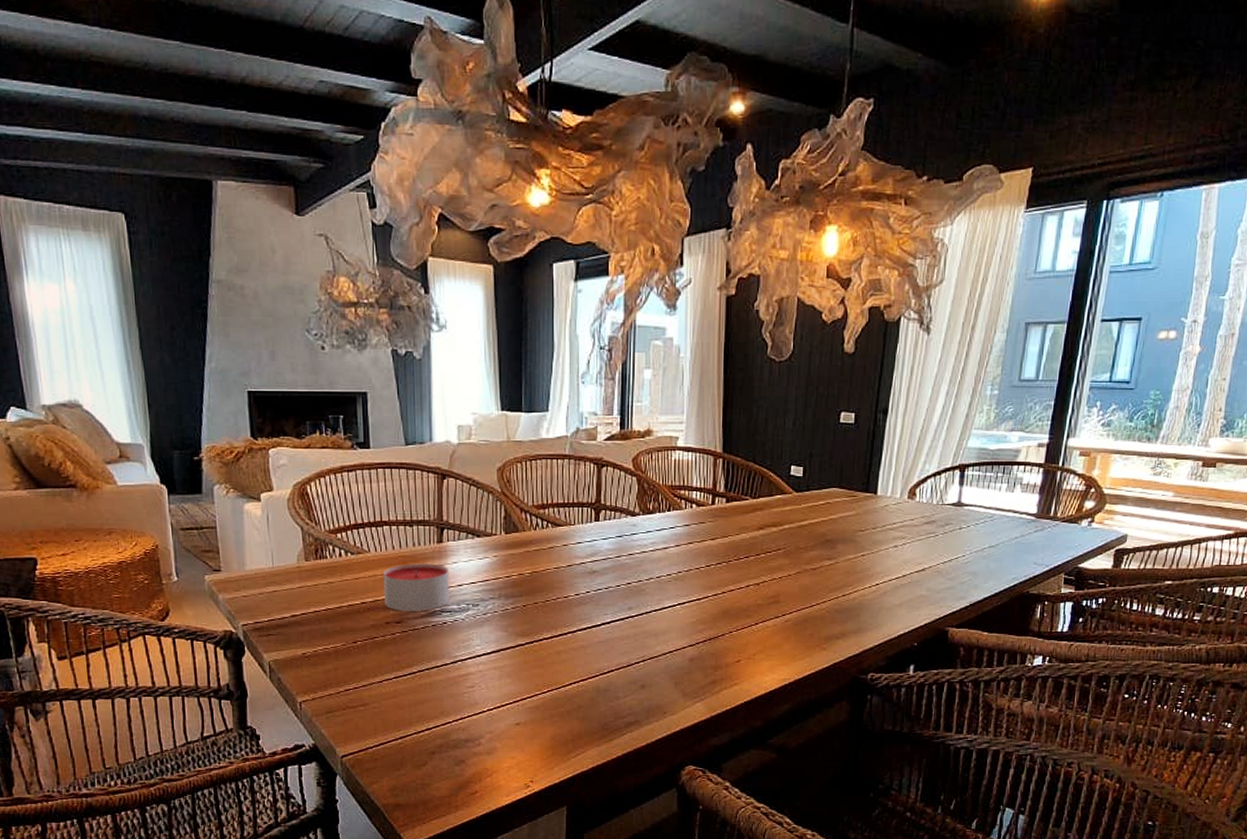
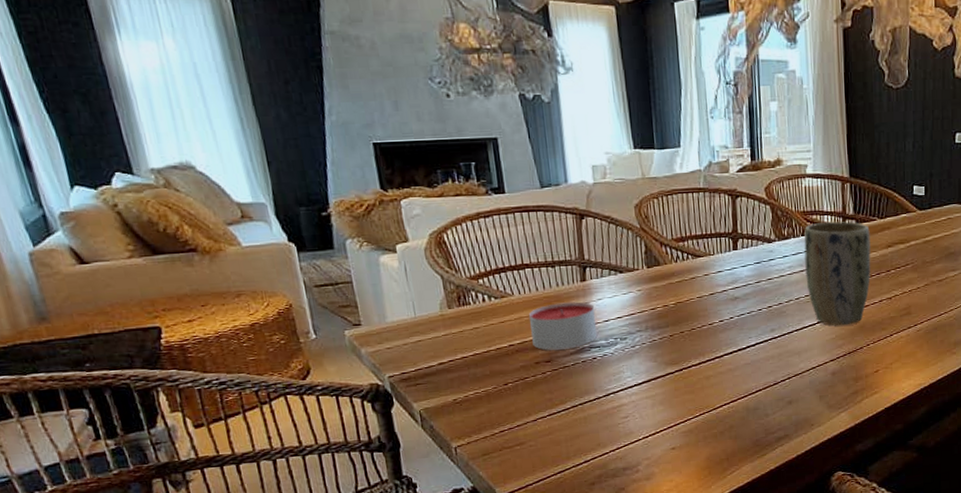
plant pot: none [669,498,741,609] -> present [804,221,871,326]

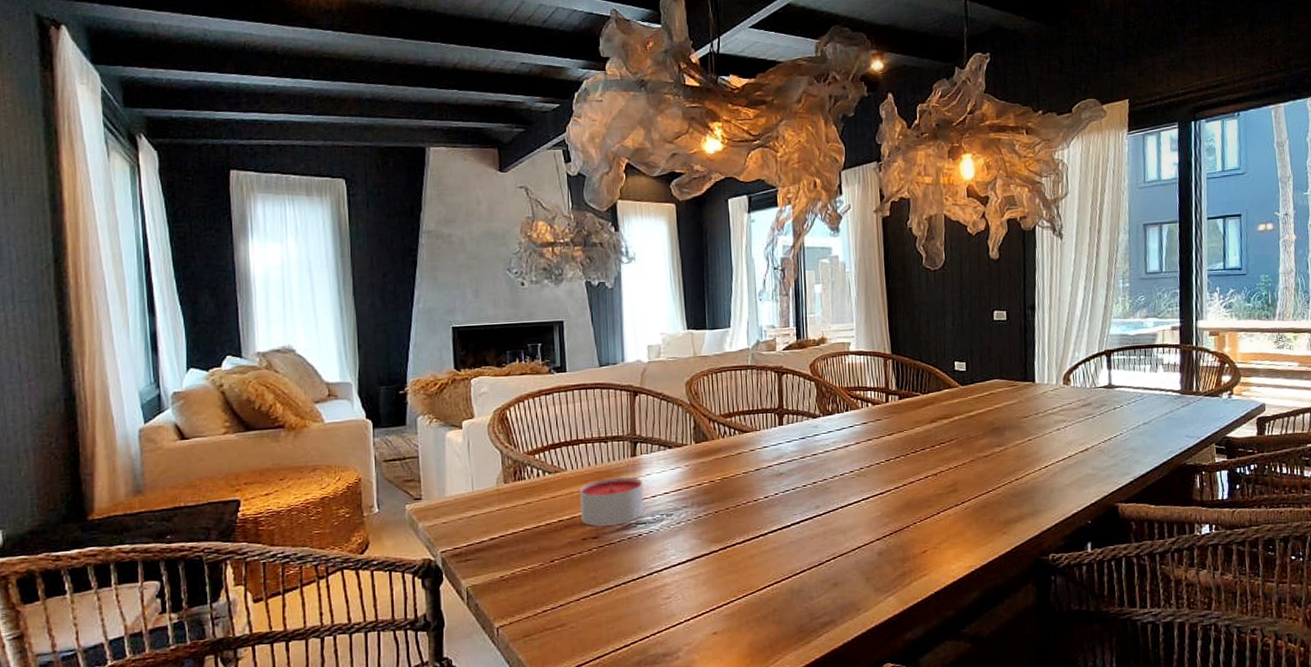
plant pot: present [804,221,871,326] -> none [848,397,915,503]

